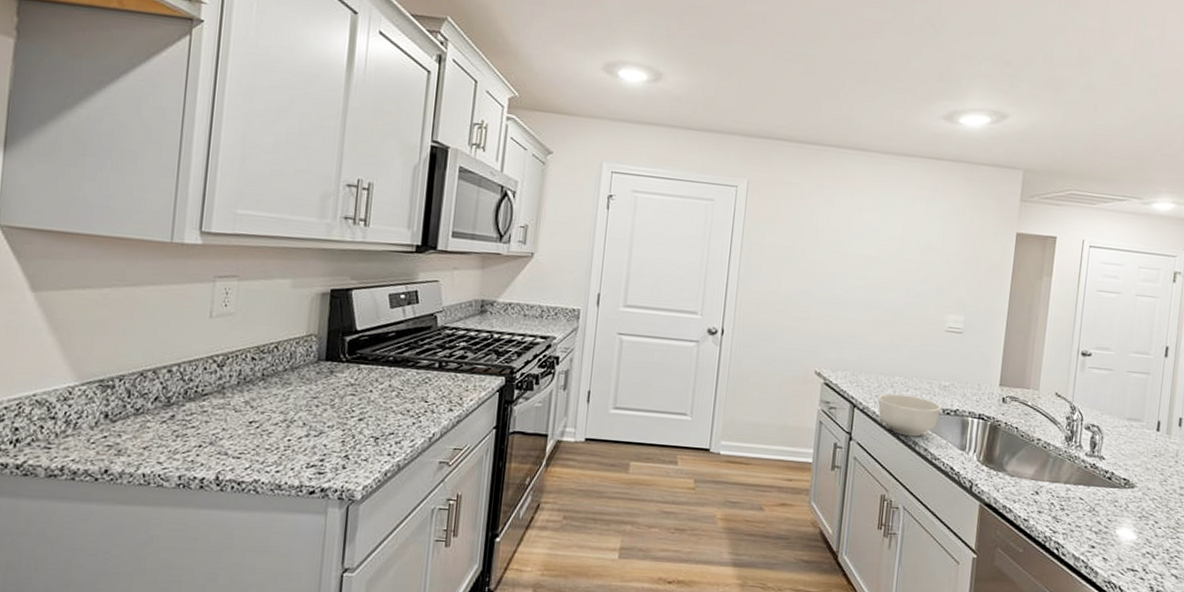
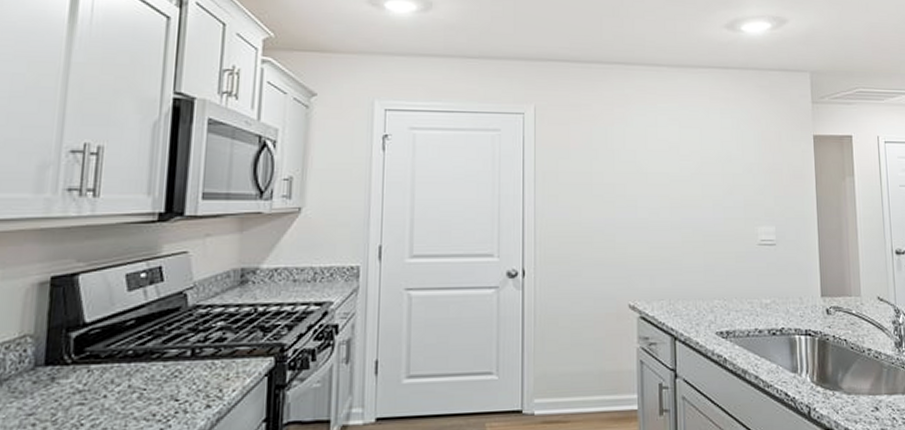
bowl: present [877,393,942,437] -> none [699,319,767,365]

